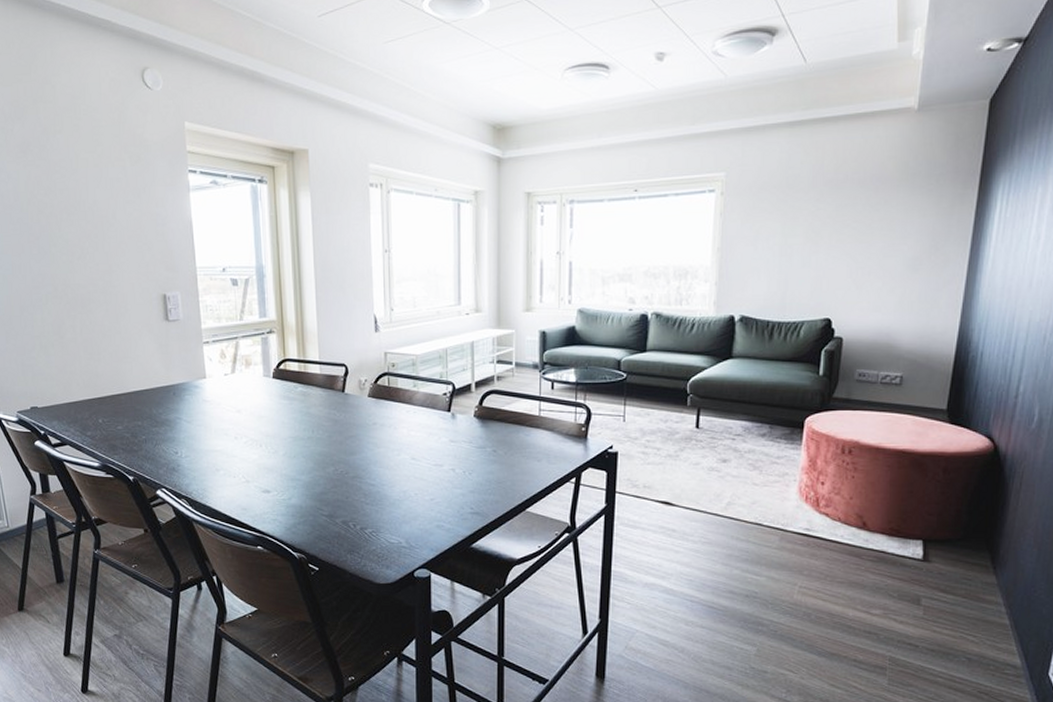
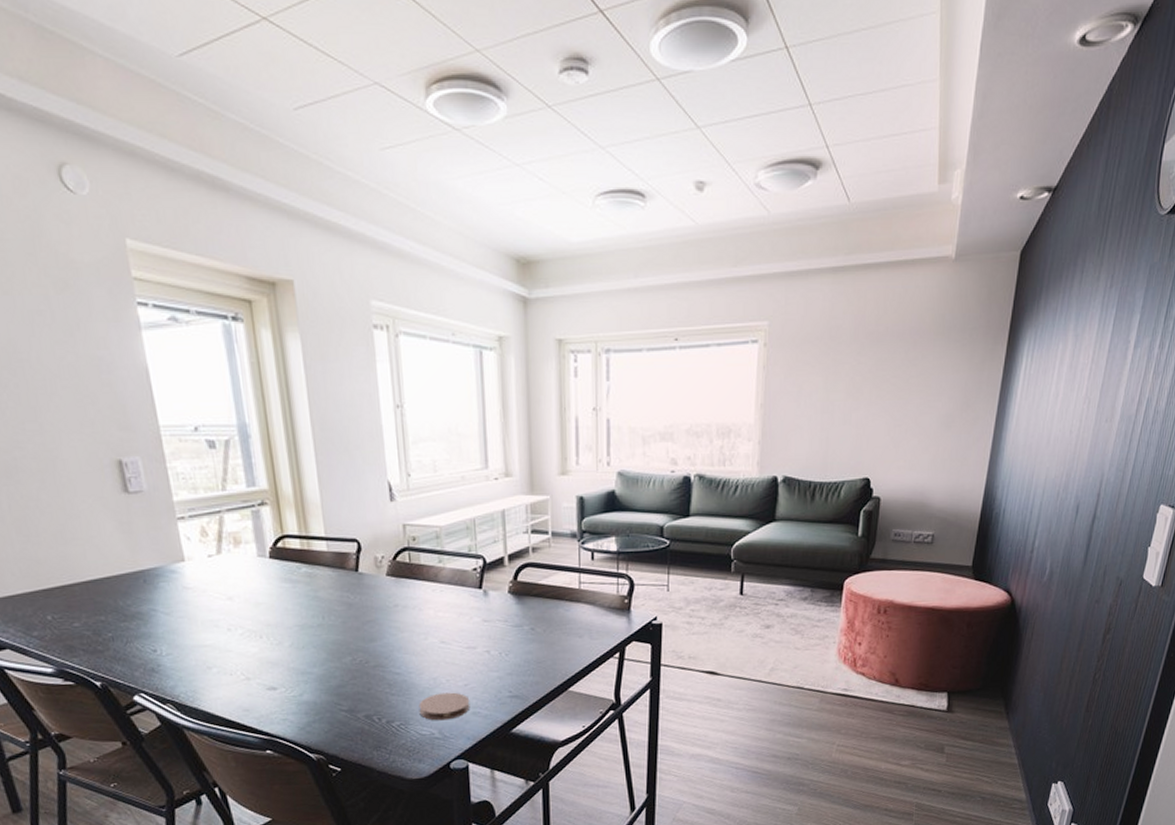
coaster: none [389,505,435,531] -> present [418,692,470,721]

